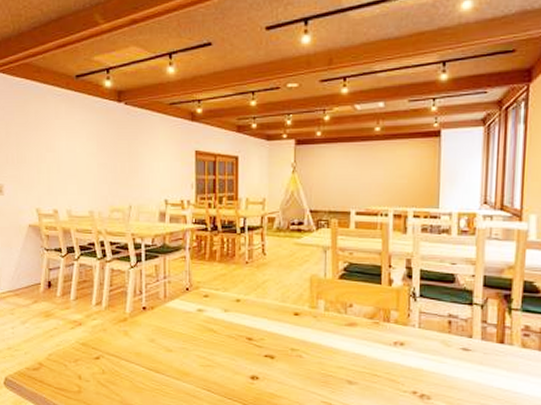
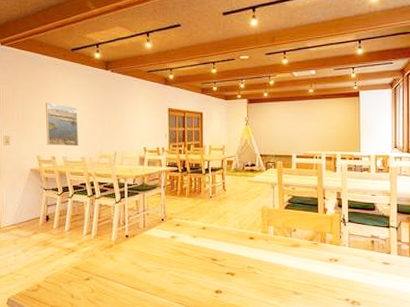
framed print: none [46,143,85,198] -> present [46,103,78,147]

